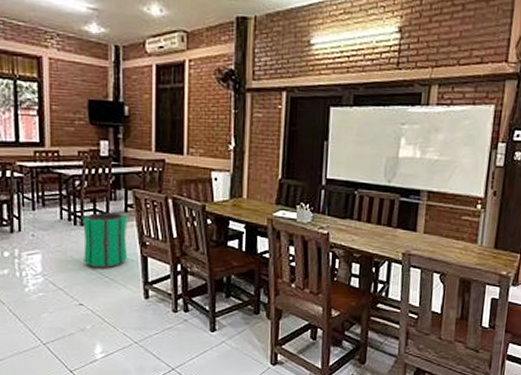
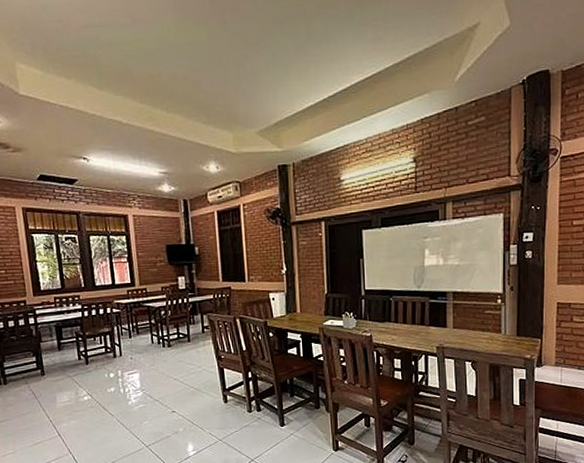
trash can: present [83,212,127,269] -> none [169,334,207,381]

